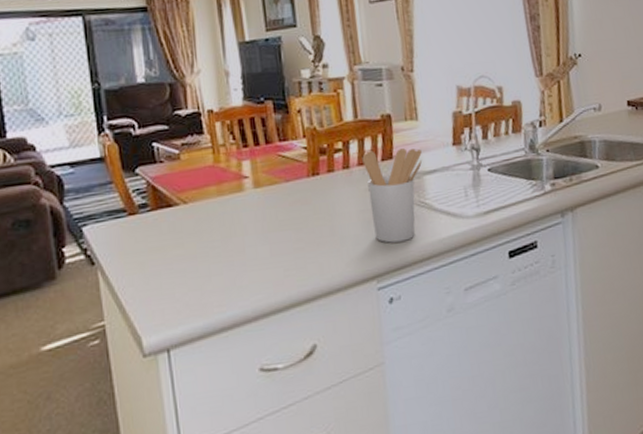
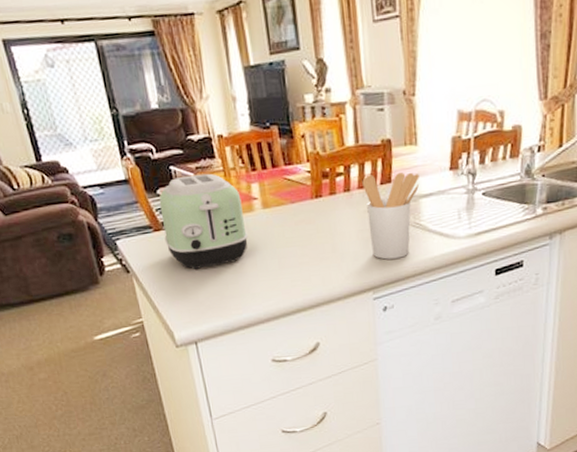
toaster: none [137,150,237,260] -> present [159,173,249,270]

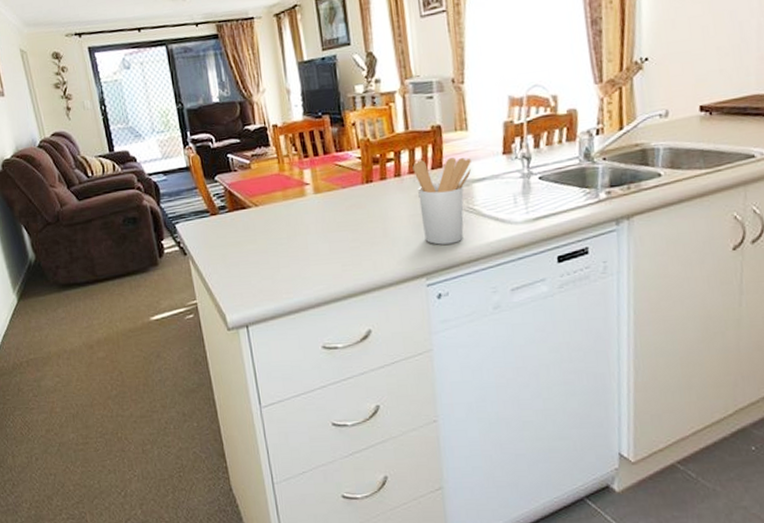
toaster: present [159,173,249,270] -> none [216,160,300,254]

